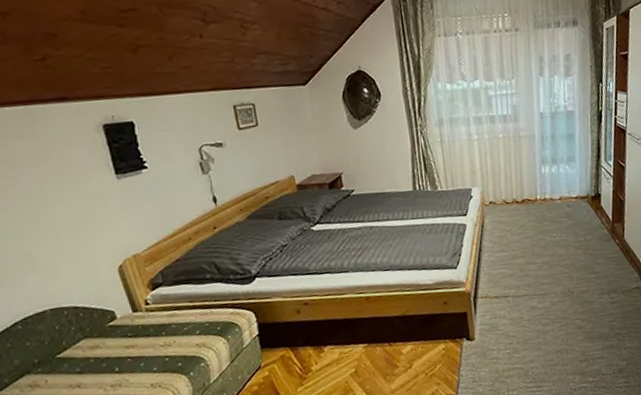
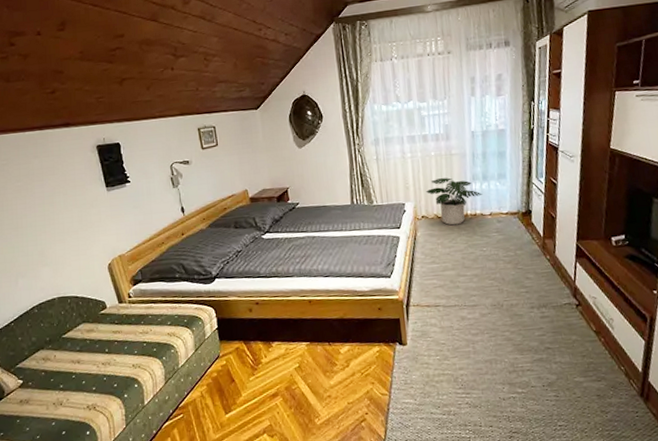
potted plant: none [493,161,552,211] -> present [425,178,483,226]

